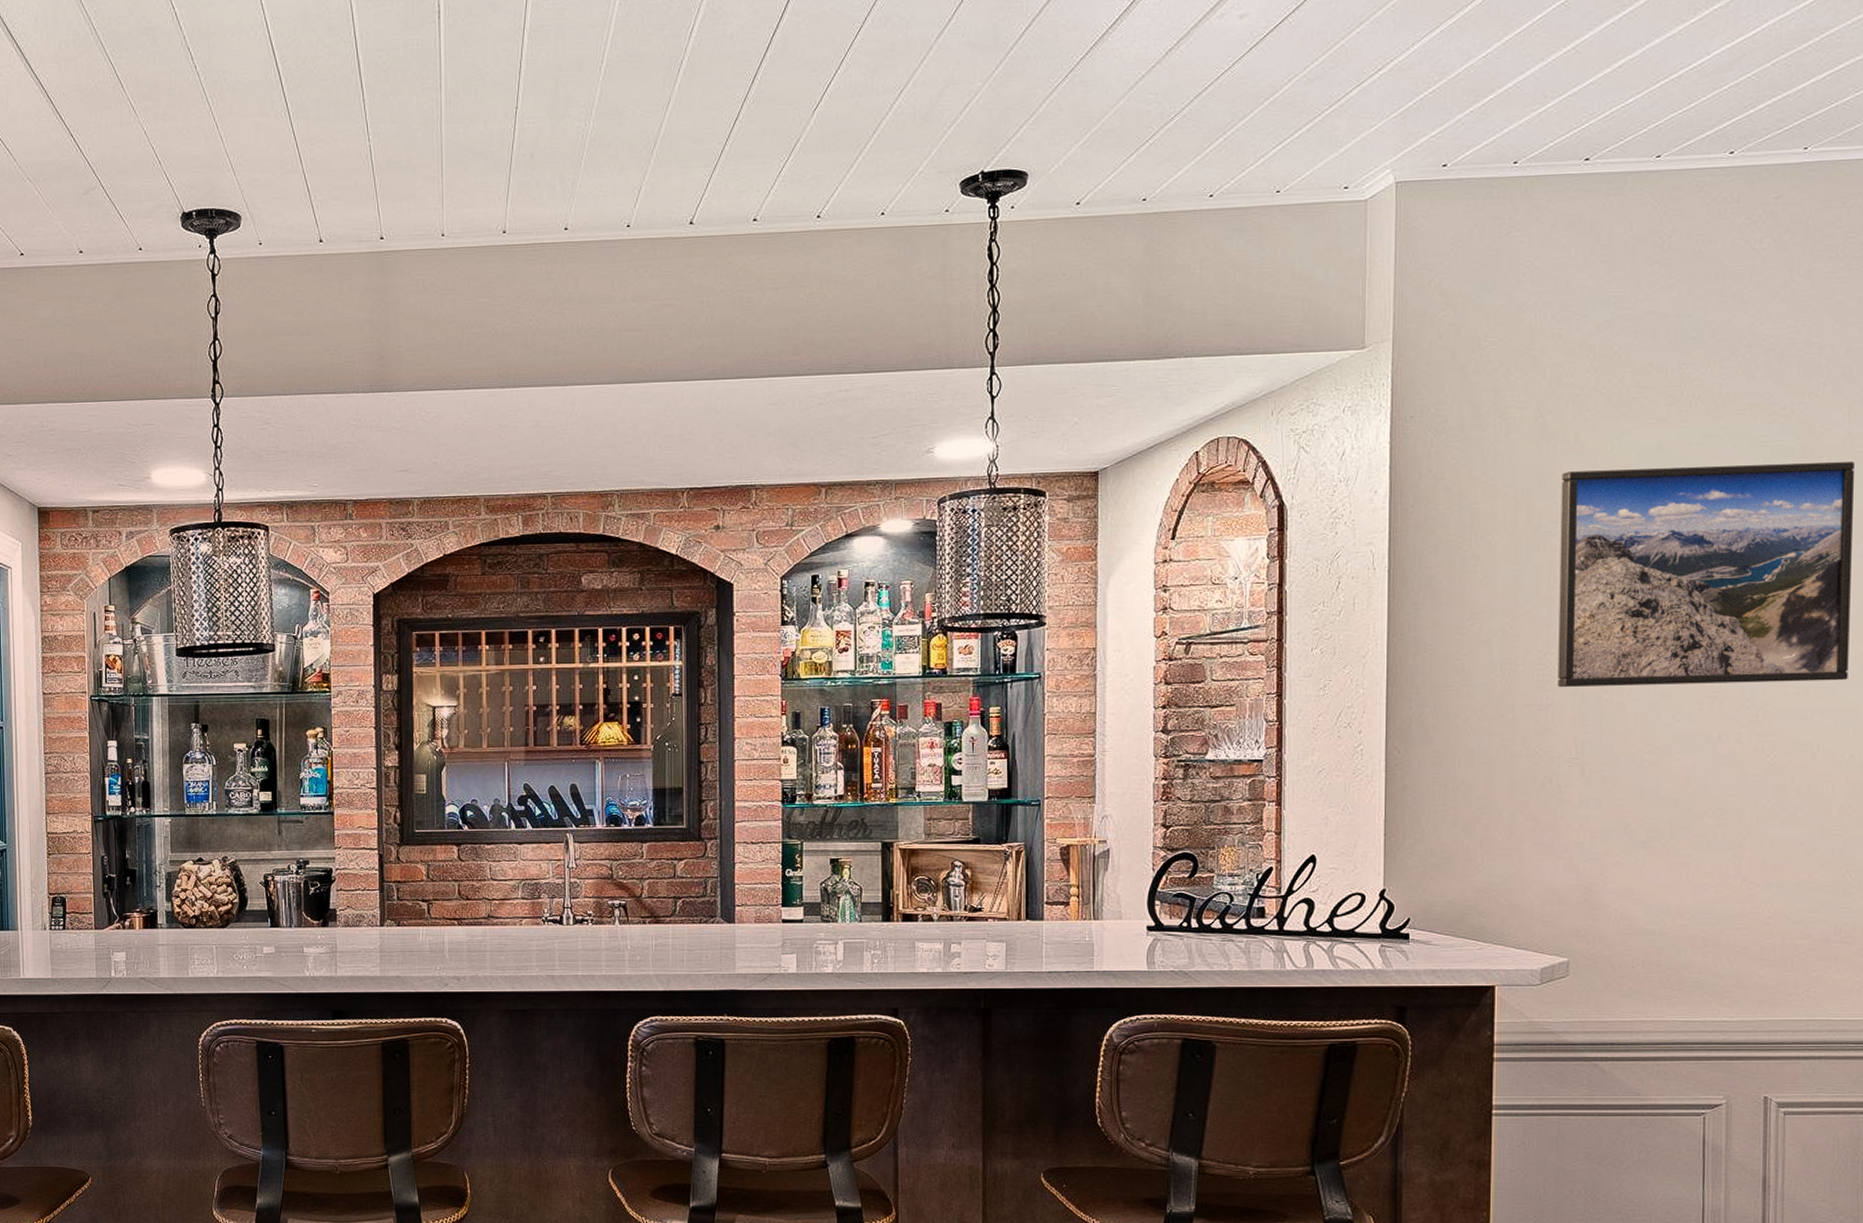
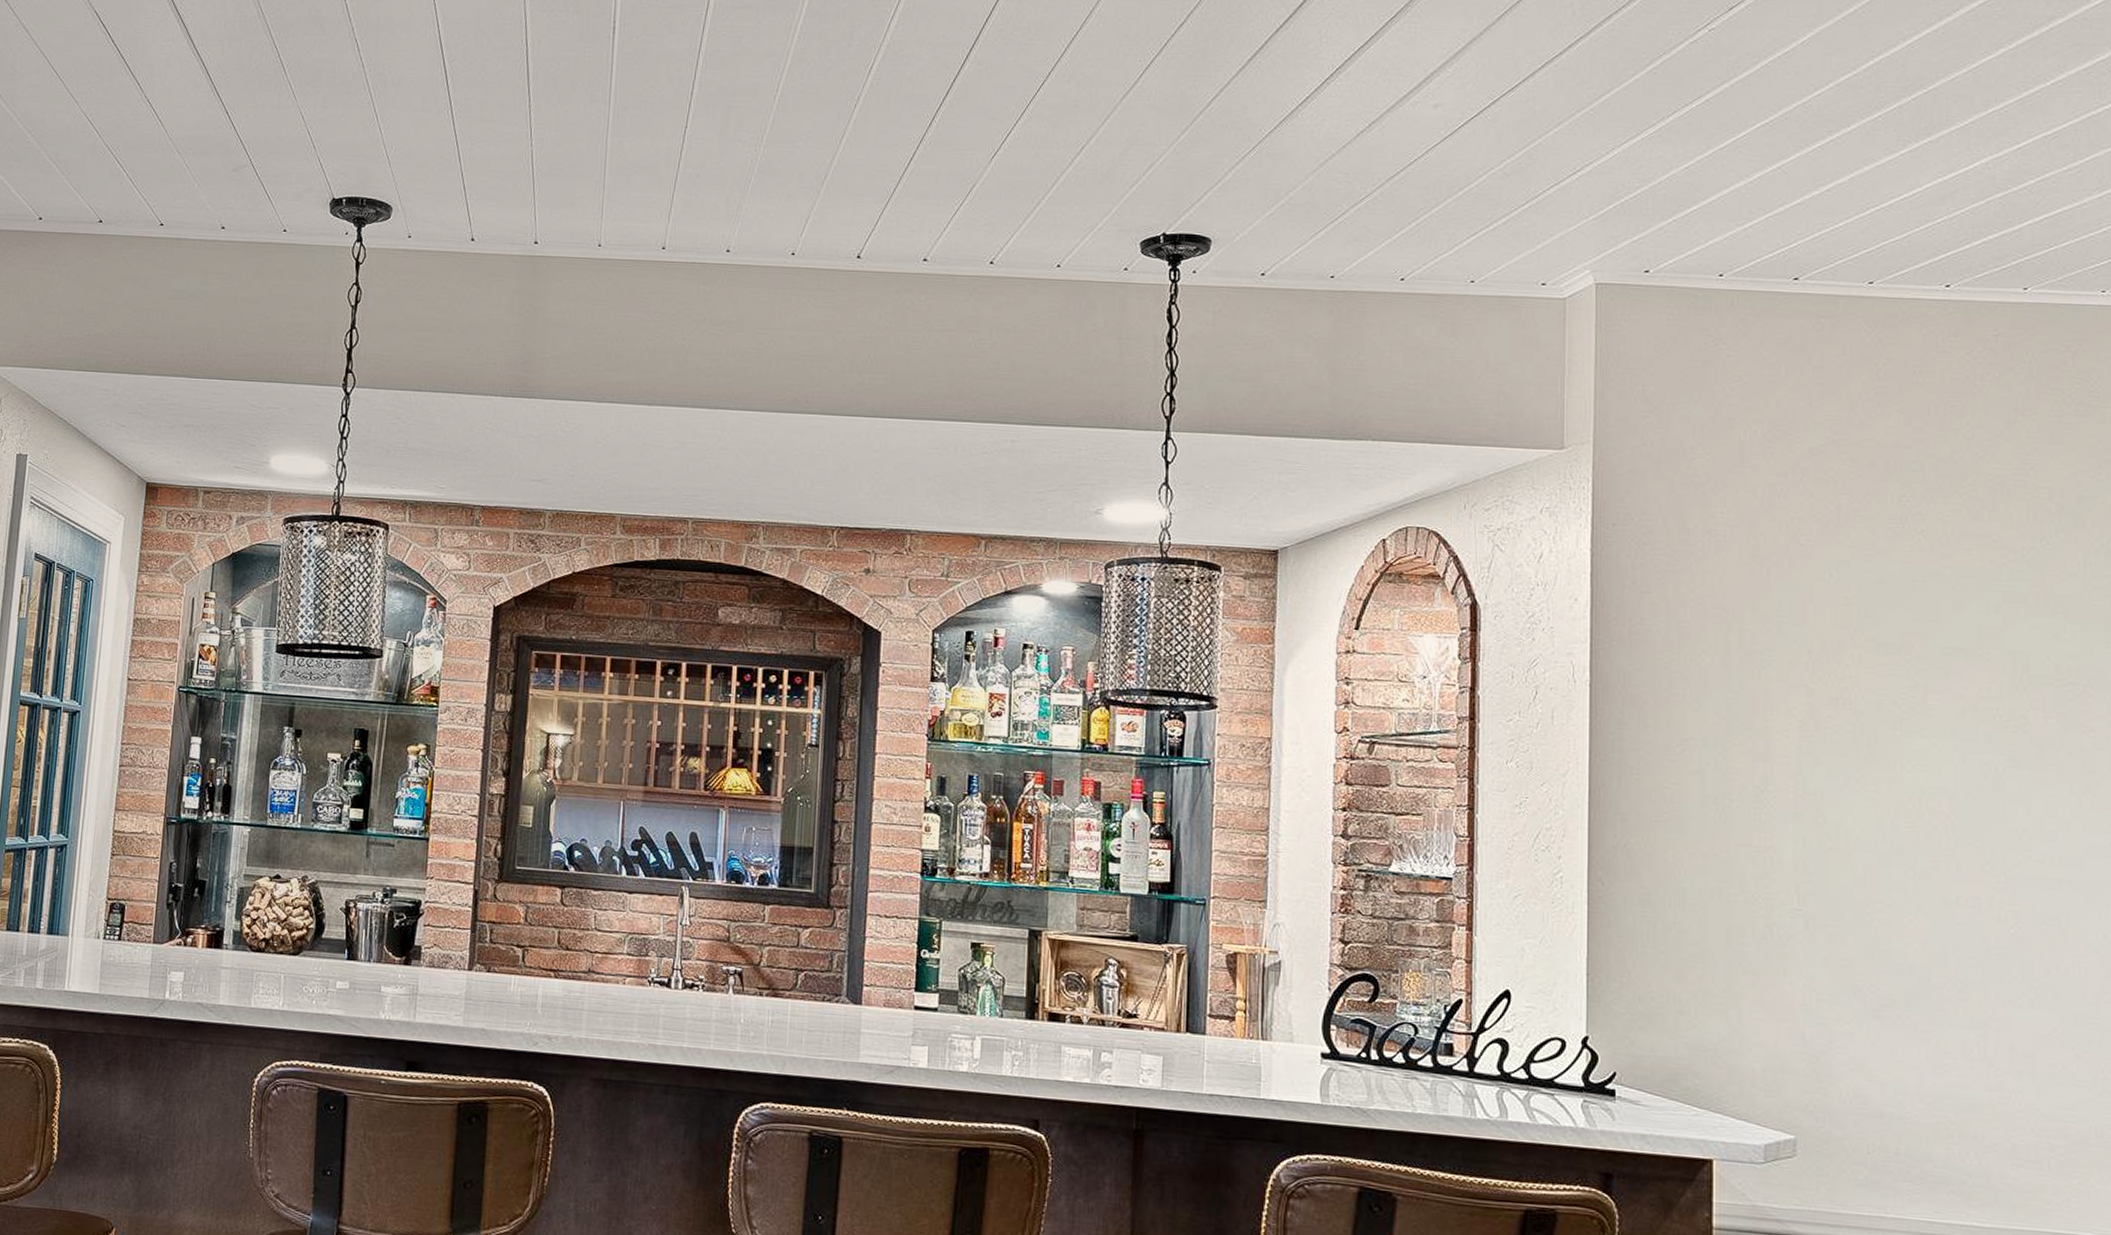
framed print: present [1557,462,1856,687] -> none [1776,597,2097,851]

